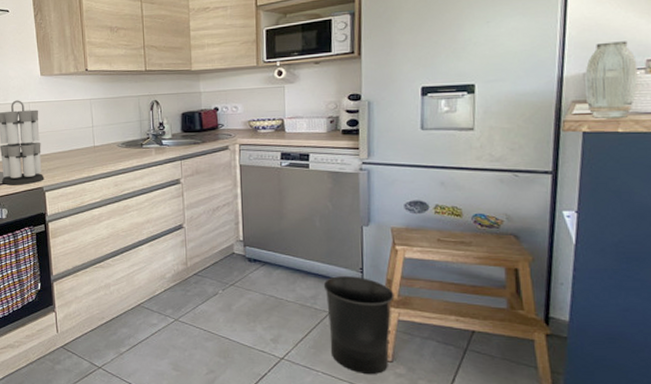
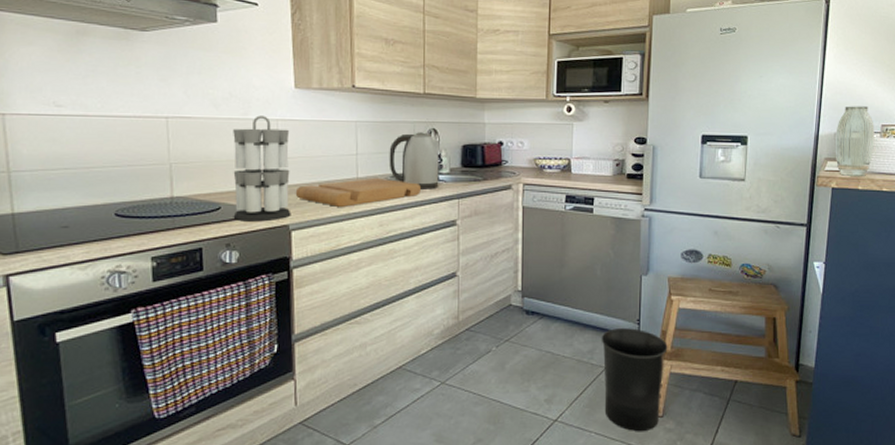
cutting board: none [46,145,147,172] -> present [295,177,421,208]
kettle: none [119,104,163,153] -> present [389,132,440,189]

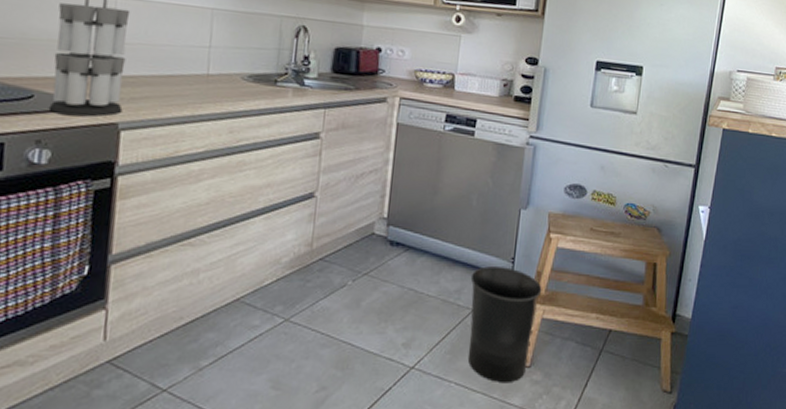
cutting board: present [295,177,421,208] -> none [129,76,282,108]
kettle: present [389,132,440,189] -> none [247,28,310,95]
vase: present [834,106,875,176] -> none [729,44,769,119]

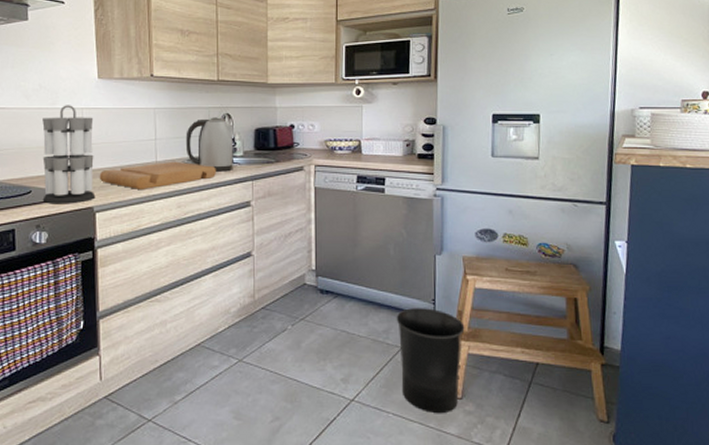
cutting board: none [129,76,282,108] -> present [99,161,216,191]
kettle: none [247,28,310,95] -> present [185,117,234,172]

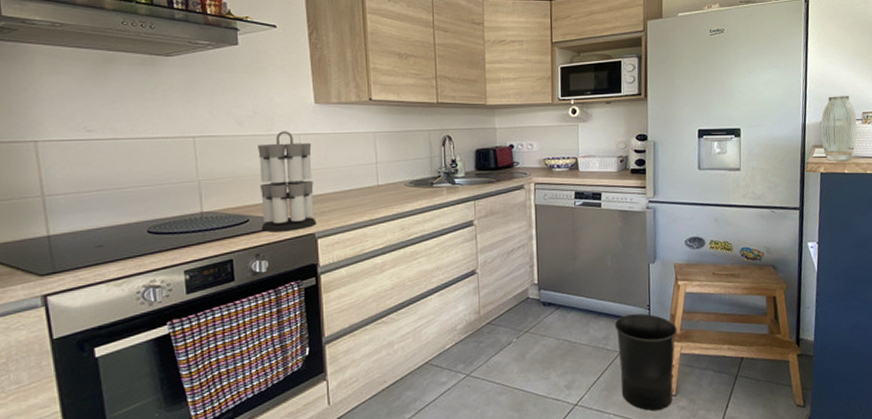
cutting board: present [99,161,216,191] -> none [319,184,438,215]
kettle: present [185,117,234,172] -> none [407,139,455,193]
vase: none [632,81,675,153] -> present [820,96,857,161]

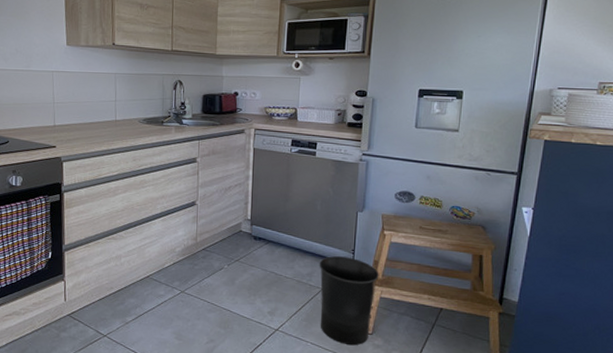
spice rack: present [258,131,317,232] -> none [18,68,63,154]
vase: present [820,96,857,161] -> none [549,64,592,130]

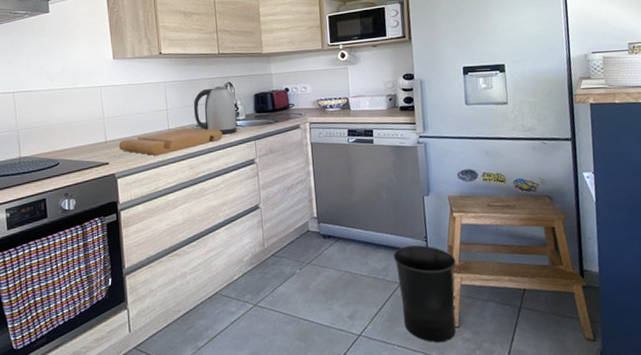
cutting board: none [66,120,167,145] -> present [118,127,222,156]
kettle: none [141,83,184,132] -> present [193,86,237,135]

